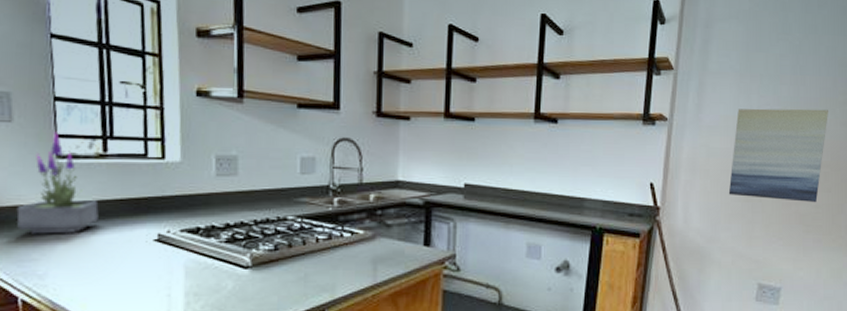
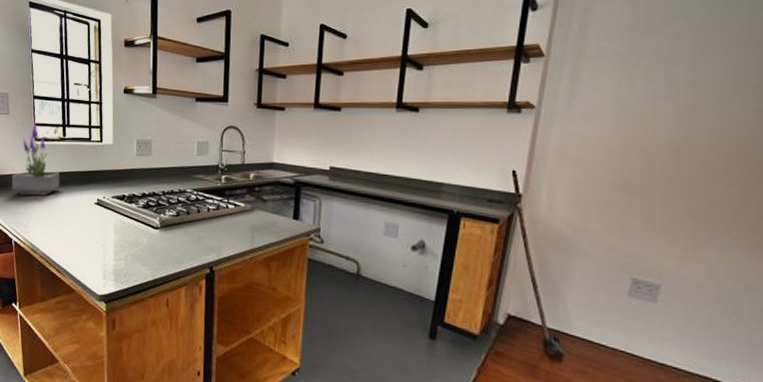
wall art: present [728,108,828,203] -> none [601,93,736,197]

